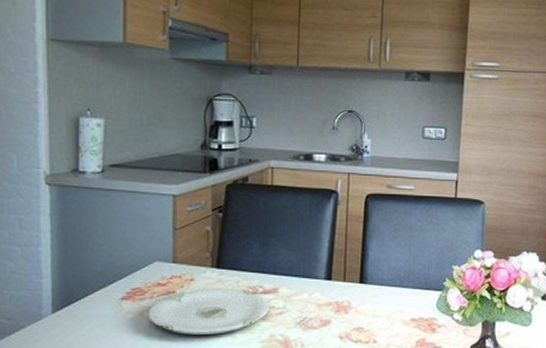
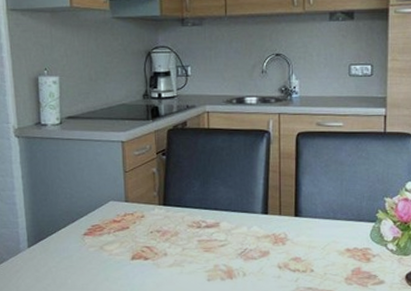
plate: present [148,288,270,335] -> none [107,223,213,265]

